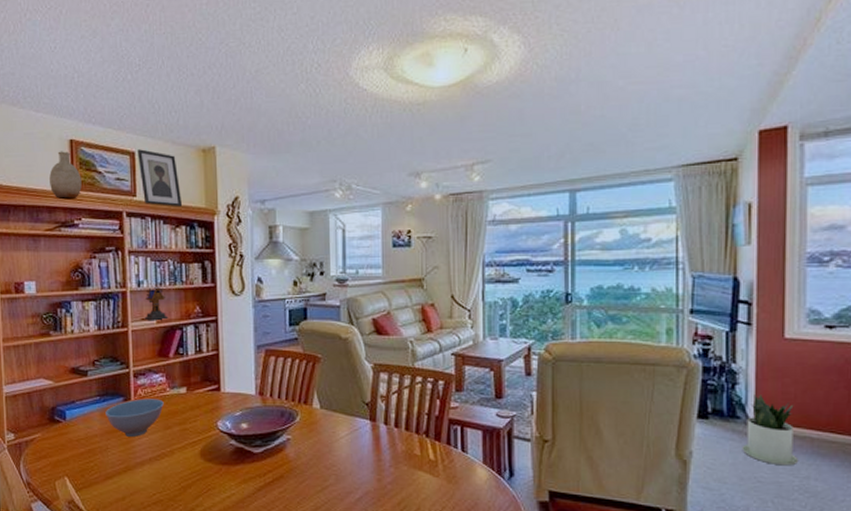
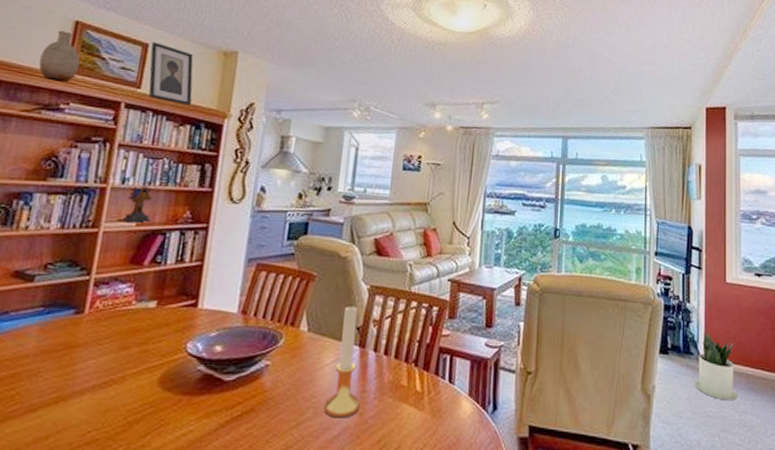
bowl: present [105,398,164,437] -> none [46,312,126,358]
candle holder: none [344,382,378,484] -> present [324,304,361,418]

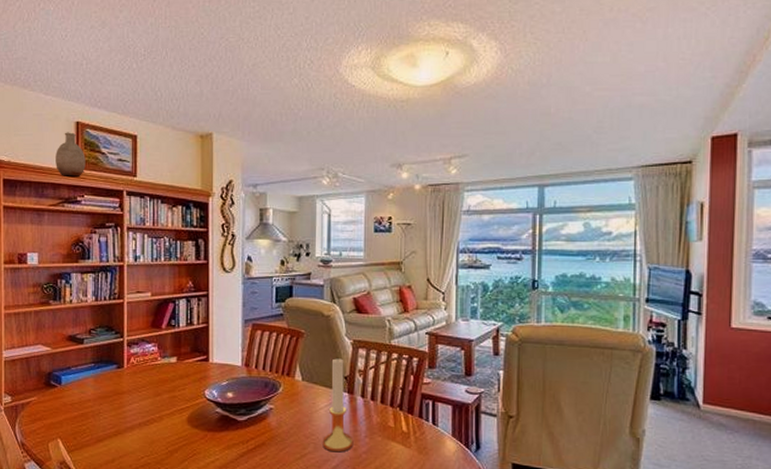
birdhouse: present [121,186,152,223] -> none [139,262,162,294]
picture frame: present [148,42,194,106] -> none [139,133,180,188]
planter: present [694,333,739,401] -> none [690,379,742,446]

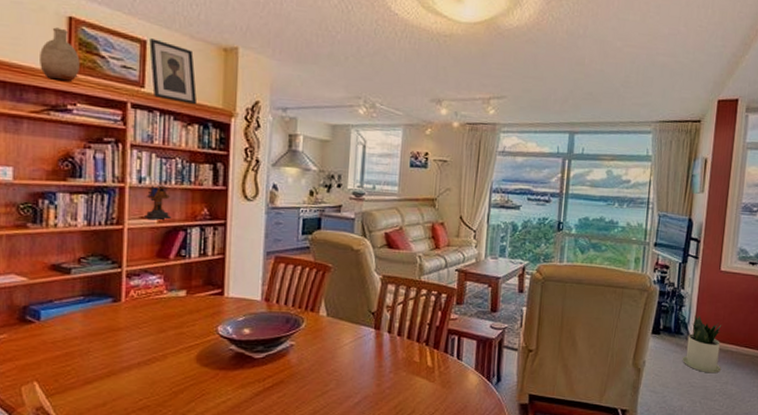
picture frame: none [139,133,180,188] -> present [149,38,198,105]
birdhouse: none [139,262,162,294] -> present [143,185,172,220]
candle holder: present [322,357,354,453] -> none [345,292,378,389]
planter: none [690,379,742,446] -> present [682,315,722,374]

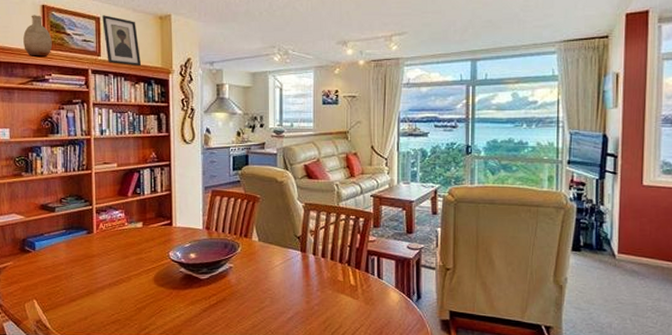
birdhouse: present [143,185,172,220] -> none [106,135,128,165]
planter: present [682,315,722,374] -> none [607,231,652,290]

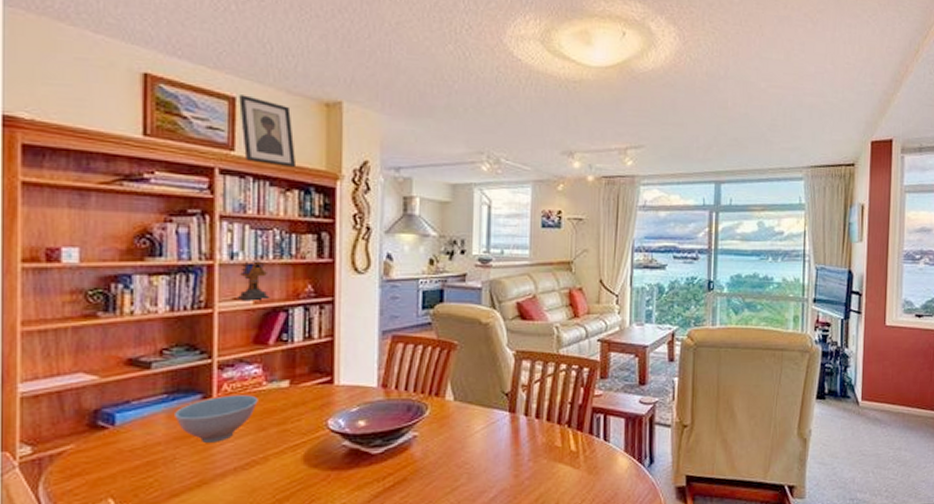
decorative vase: present [23,15,52,58] -> none [110,85,158,148]
bowl: none [71,232,123,265] -> present [175,395,258,443]
birdhouse: none [106,135,128,165] -> present [236,261,270,301]

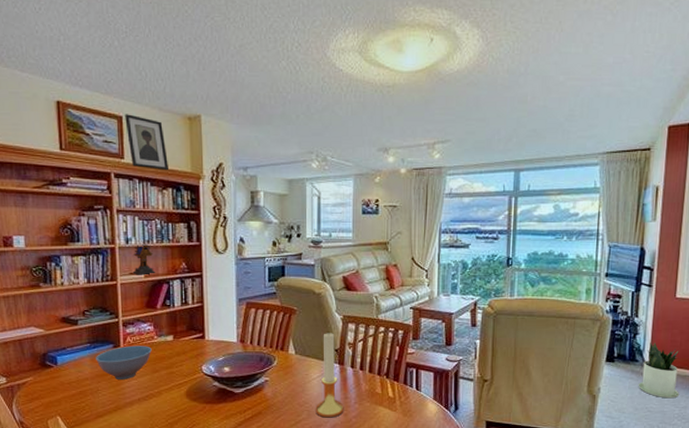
candle holder: none [478,371,515,482] -> present [315,332,344,418]
planter: none [850,376,894,439] -> present [638,343,680,399]

